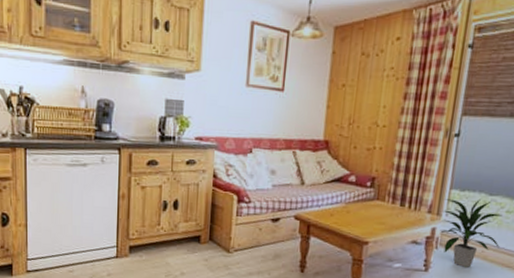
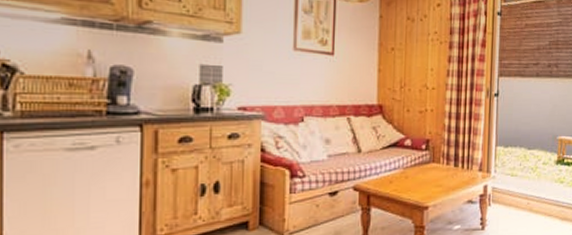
indoor plant: present [441,198,502,267] -> none [492,153,541,221]

